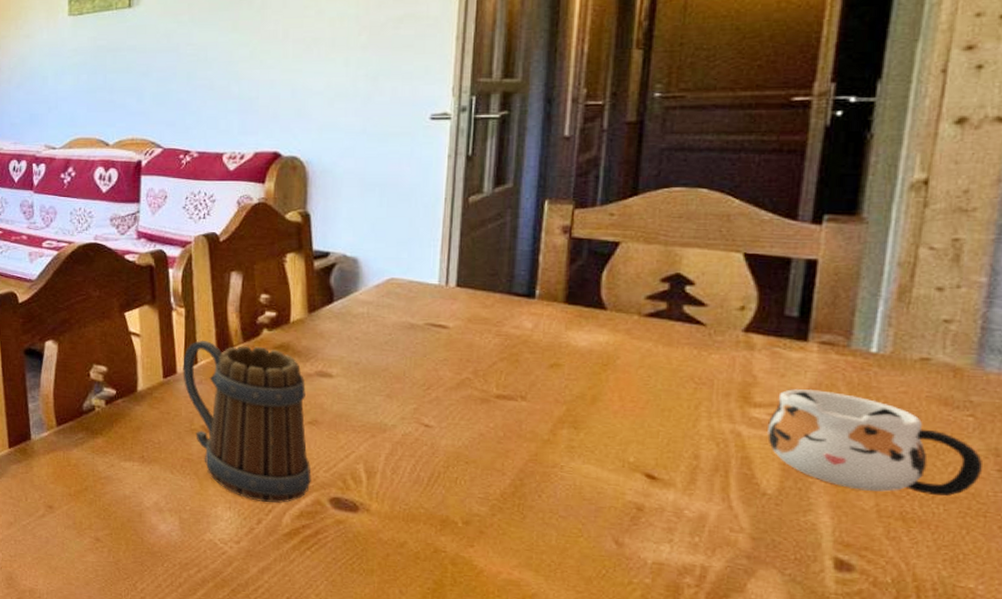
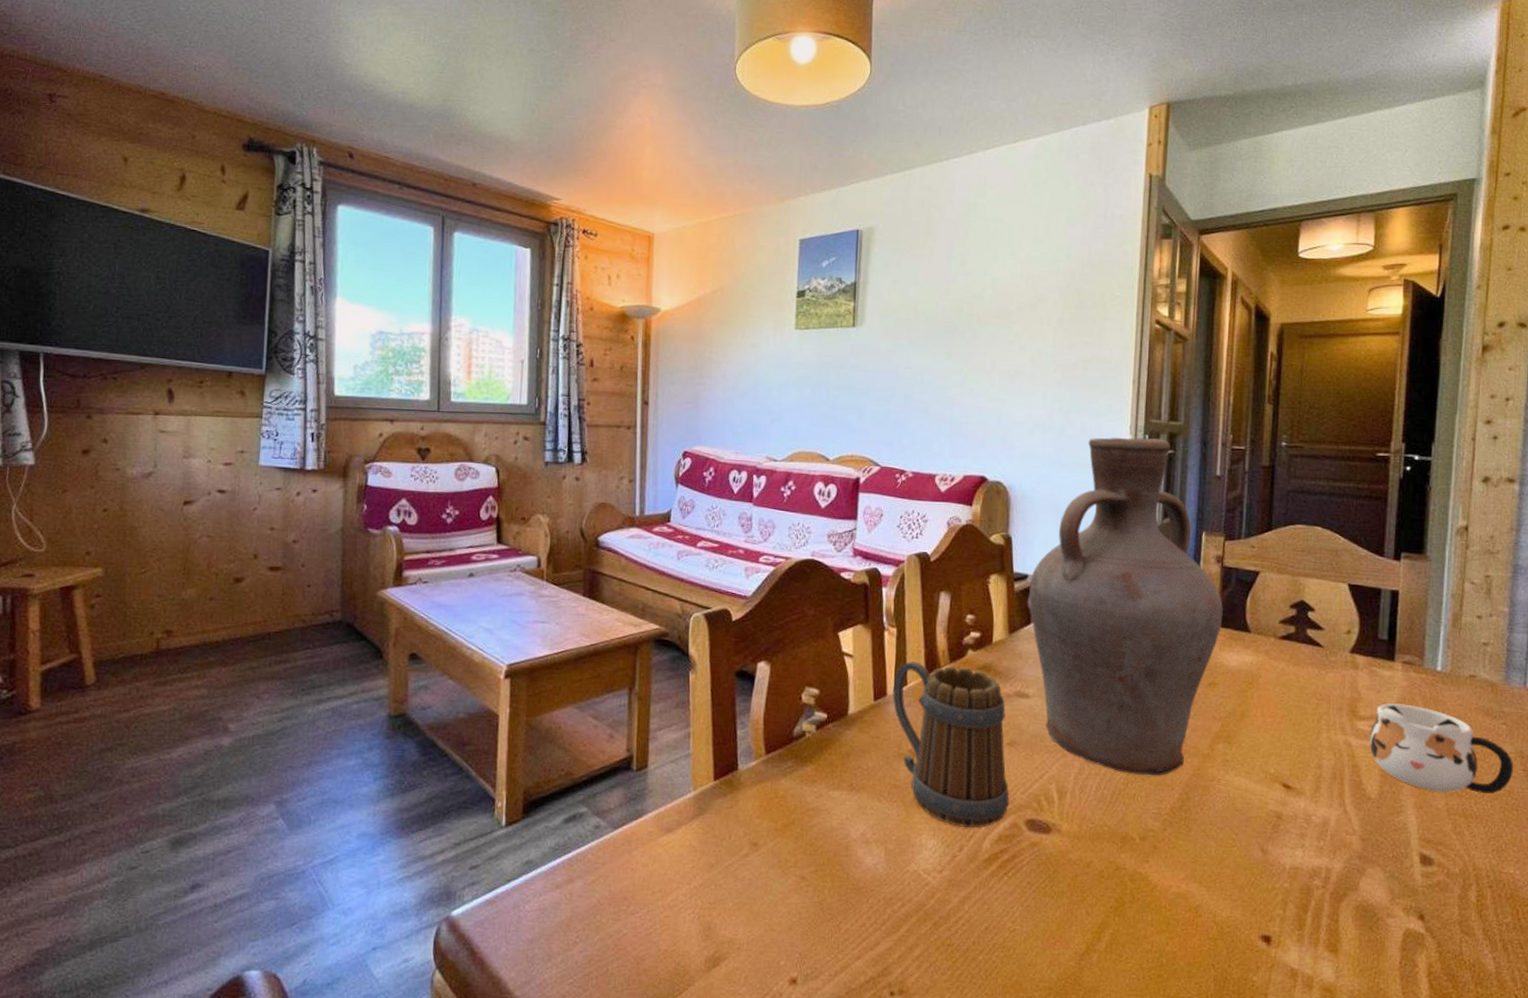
vase: none [331,99,571,461] -> present [1029,437,1223,776]

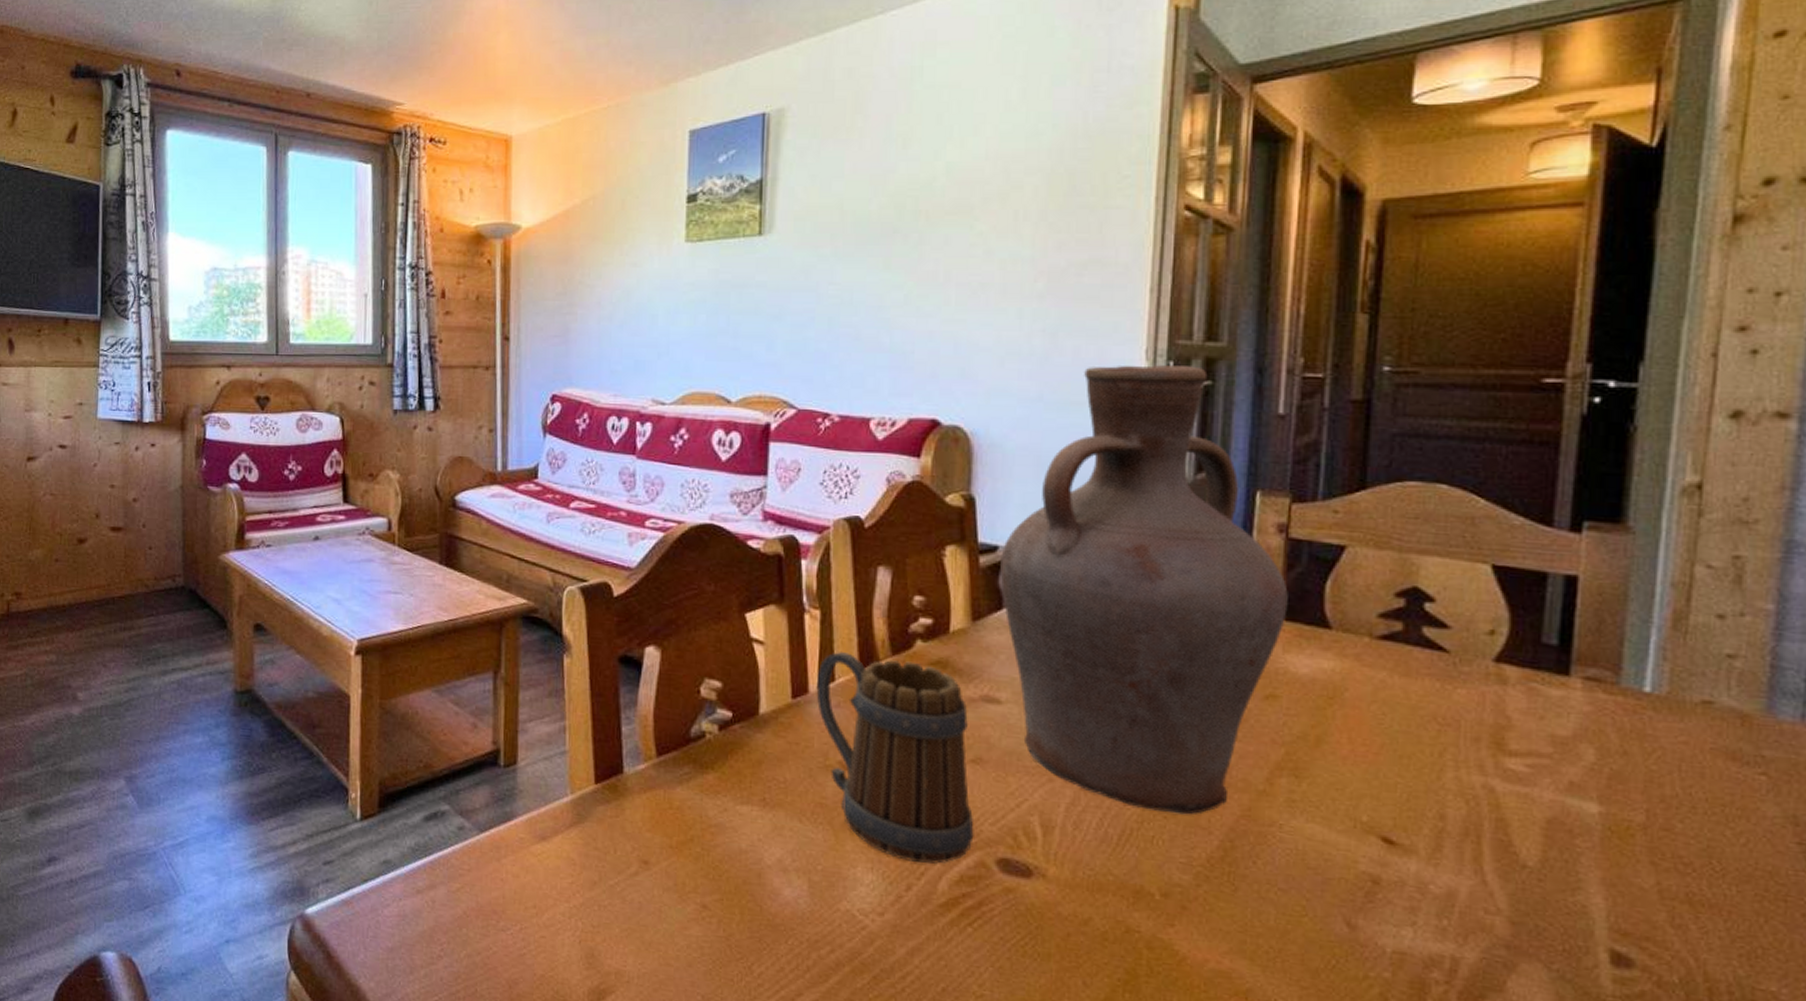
mug: present [1369,703,1513,794] -> none [1524,735,1779,874]

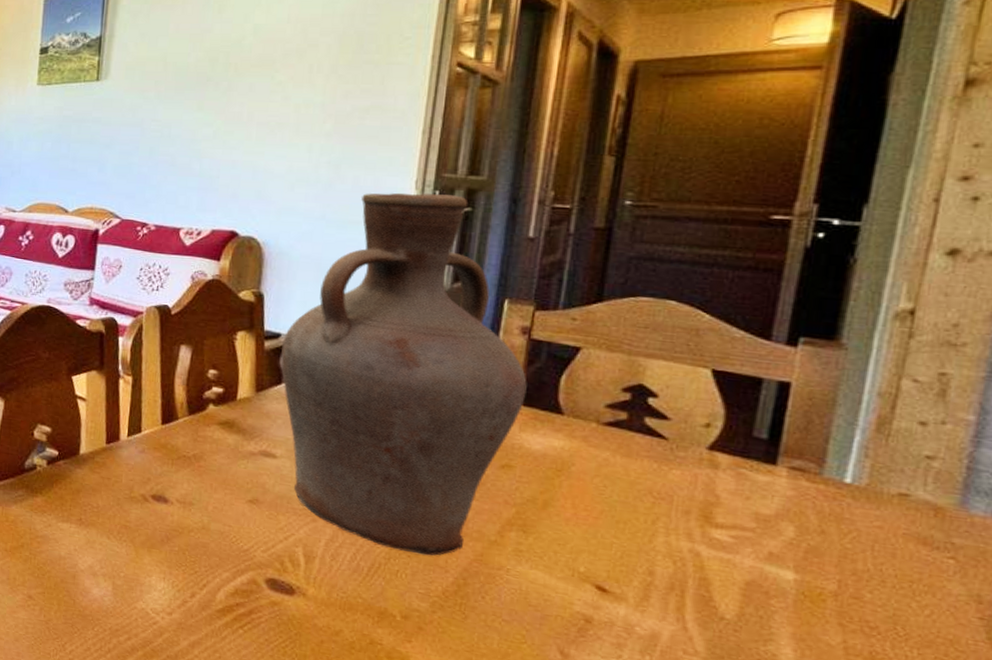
mug: present [816,652,974,864] -> none [125,410,249,579]

